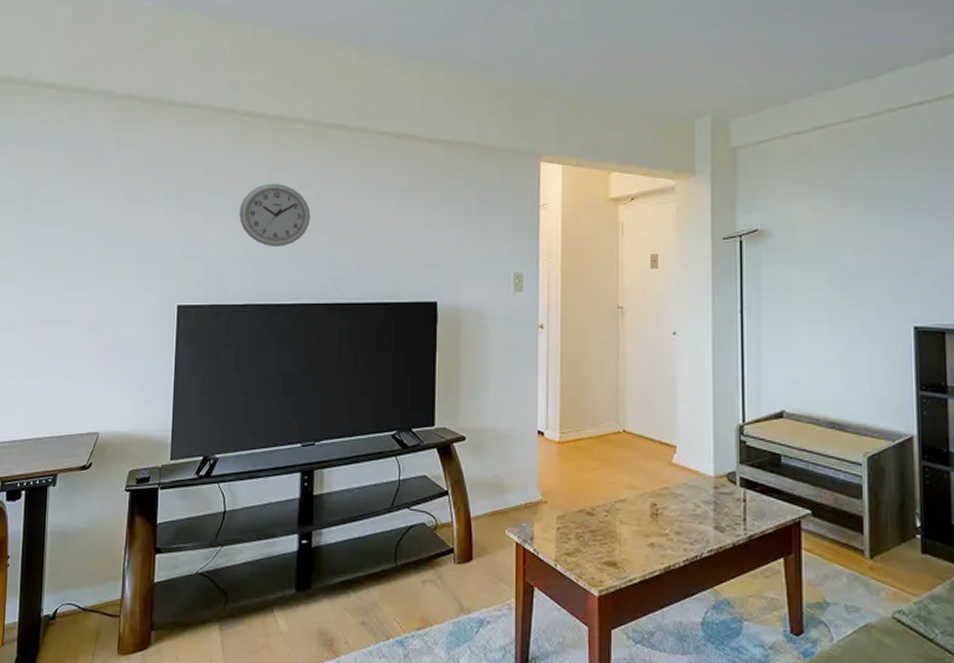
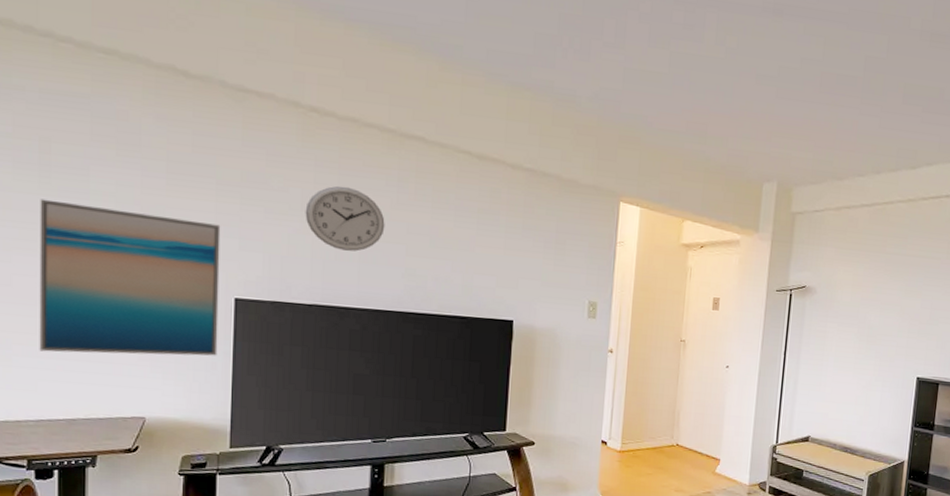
wall art: none [16,229,167,373] -> present [39,199,221,356]

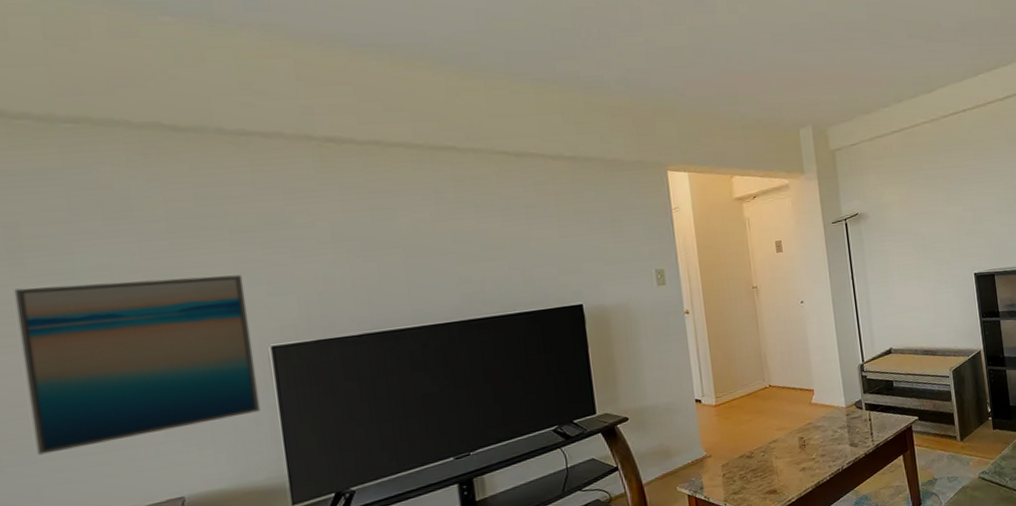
wall clock: present [305,185,385,251] -> none [337,209,429,274]

